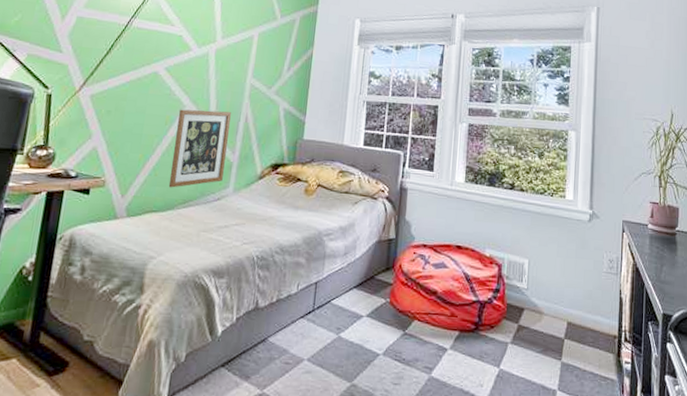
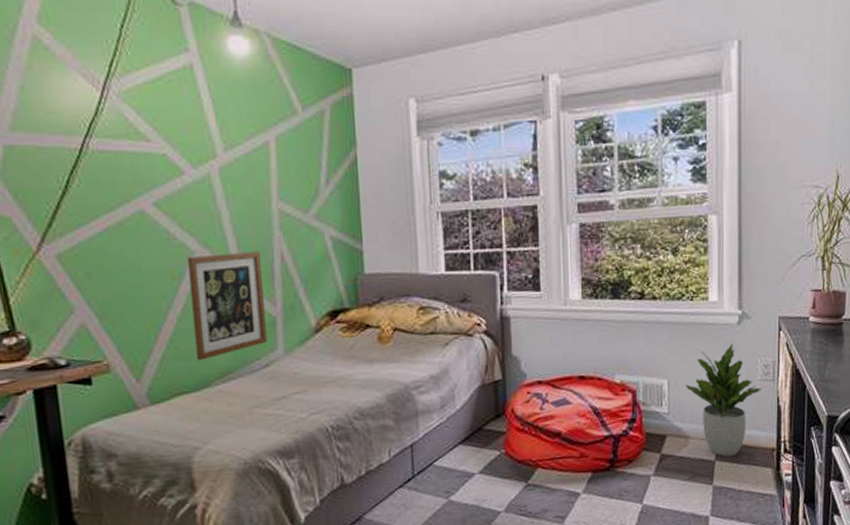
potted plant: none [542,237,606,338] -> present [685,343,761,457]

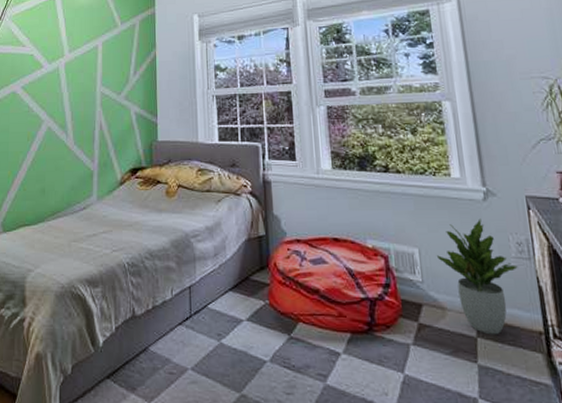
wall art: present [188,252,267,361] -> none [37,122,86,201]

